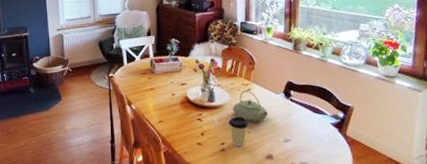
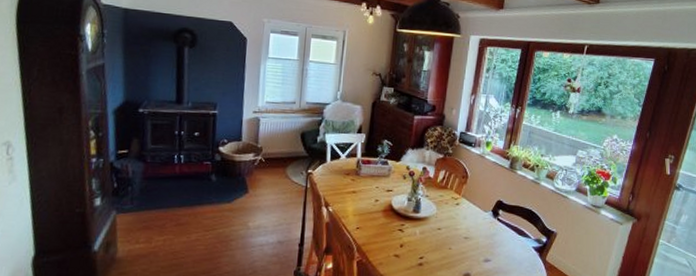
coffee cup: present [228,116,248,147] -> none [431,231,451,262]
teapot: present [232,90,269,122] -> none [437,205,473,239]

